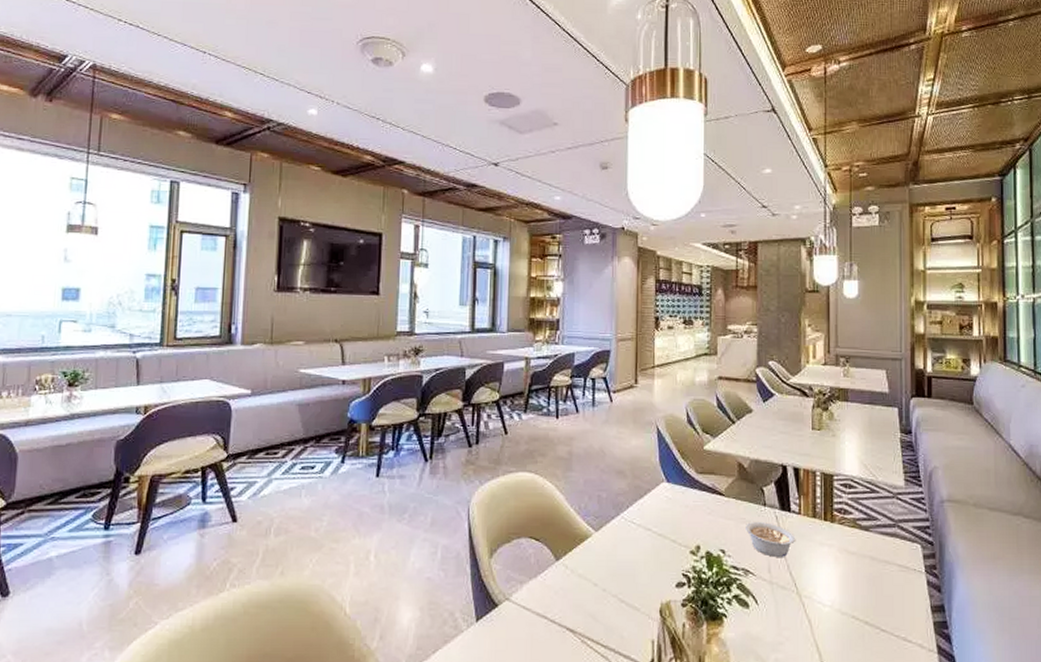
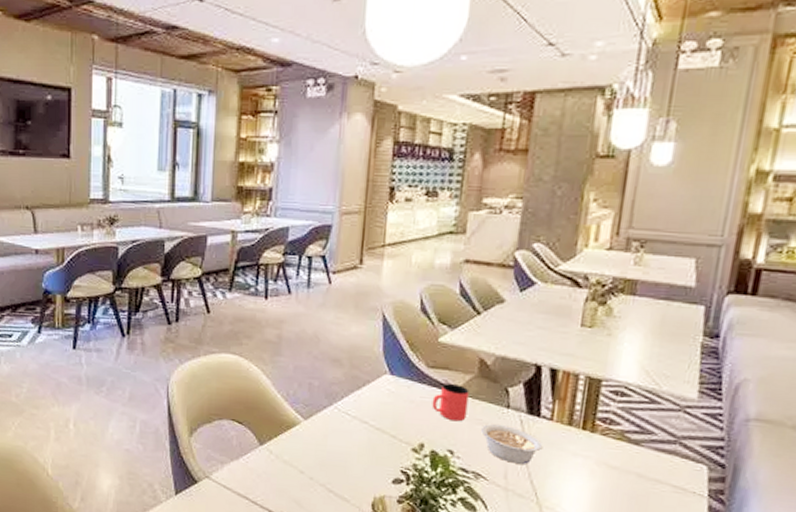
cup: none [703,486,733,522] -> present [431,383,470,422]

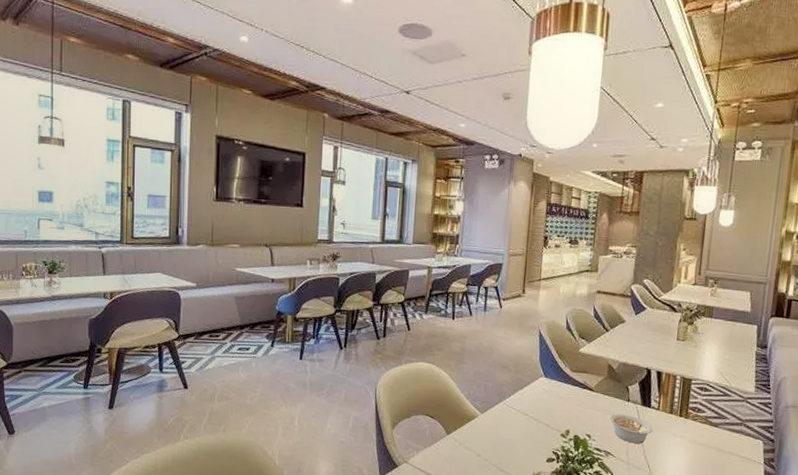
cup: present [431,383,470,422] -> none [575,383,601,413]

